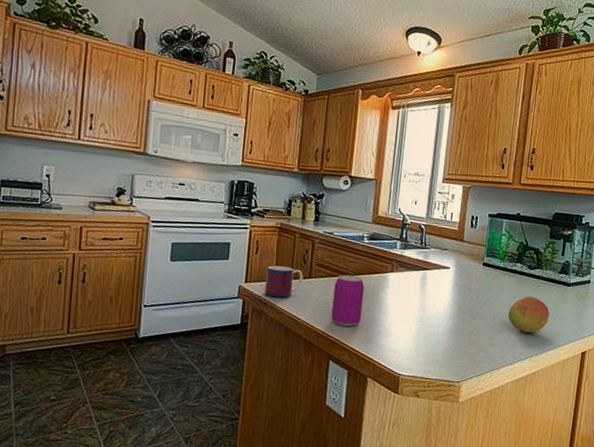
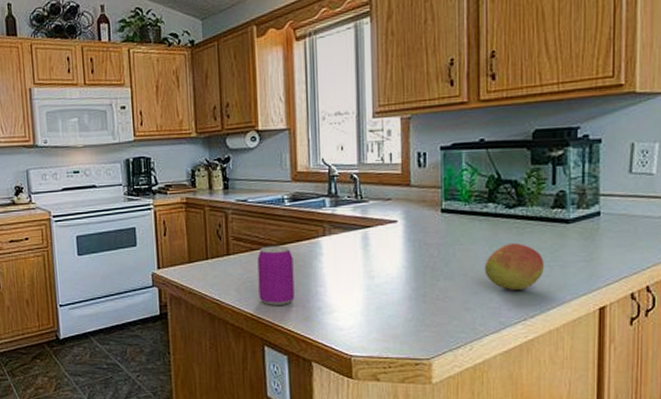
mug: present [264,265,304,298] -> none [179,245,221,281]

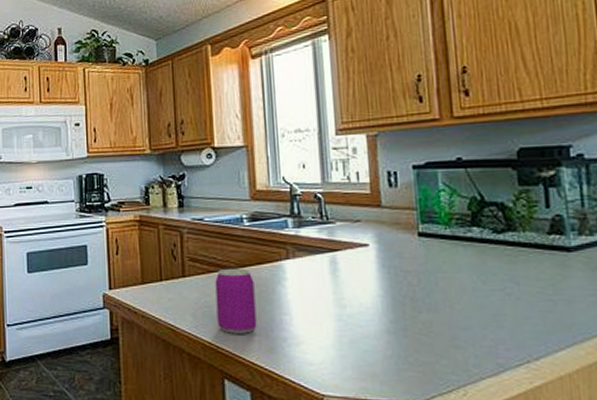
fruit: present [484,242,544,290] -> none [473,272,546,326]

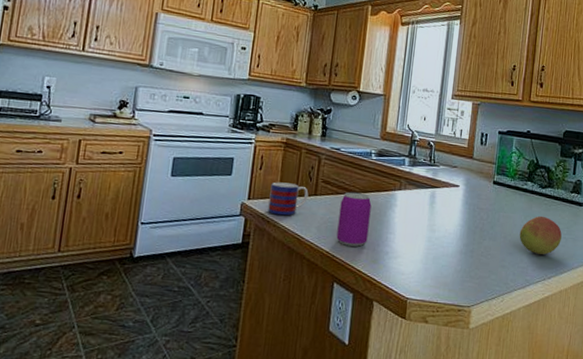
mug: none [131,266,176,304] -> present [268,182,309,216]
fruit: none [473,272,546,326] -> present [519,215,562,255]

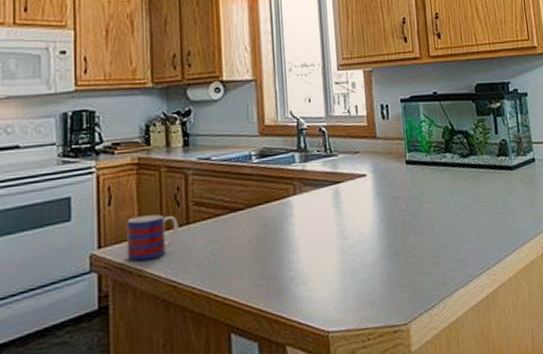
beverage can: present [336,192,372,247] -> none [222,208,265,282]
fruit: present [519,215,562,255] -> none [448,191,498,240]

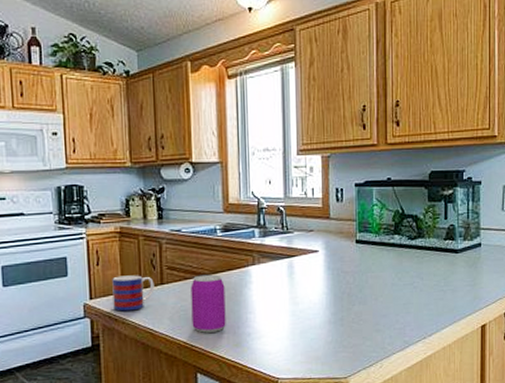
beverage can: none [222,208,265,282] -> present [191,274,226,333]

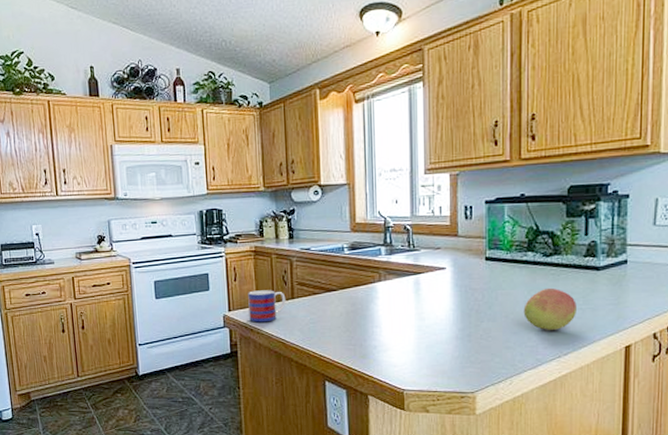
beverage can: present [191,274,226,333] -> none [319,290,353,344]
fruit: none [392,270,439,312] -> present [523,287,577,330]

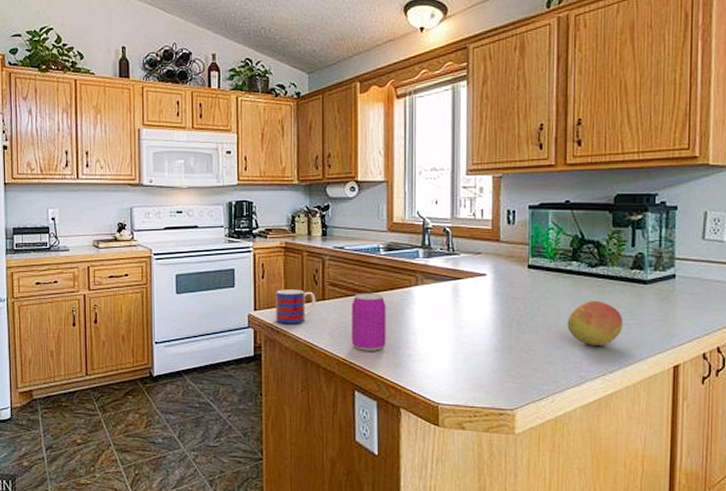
beverage can: none [319,290,353,344] -> present [352,293,386,351]

